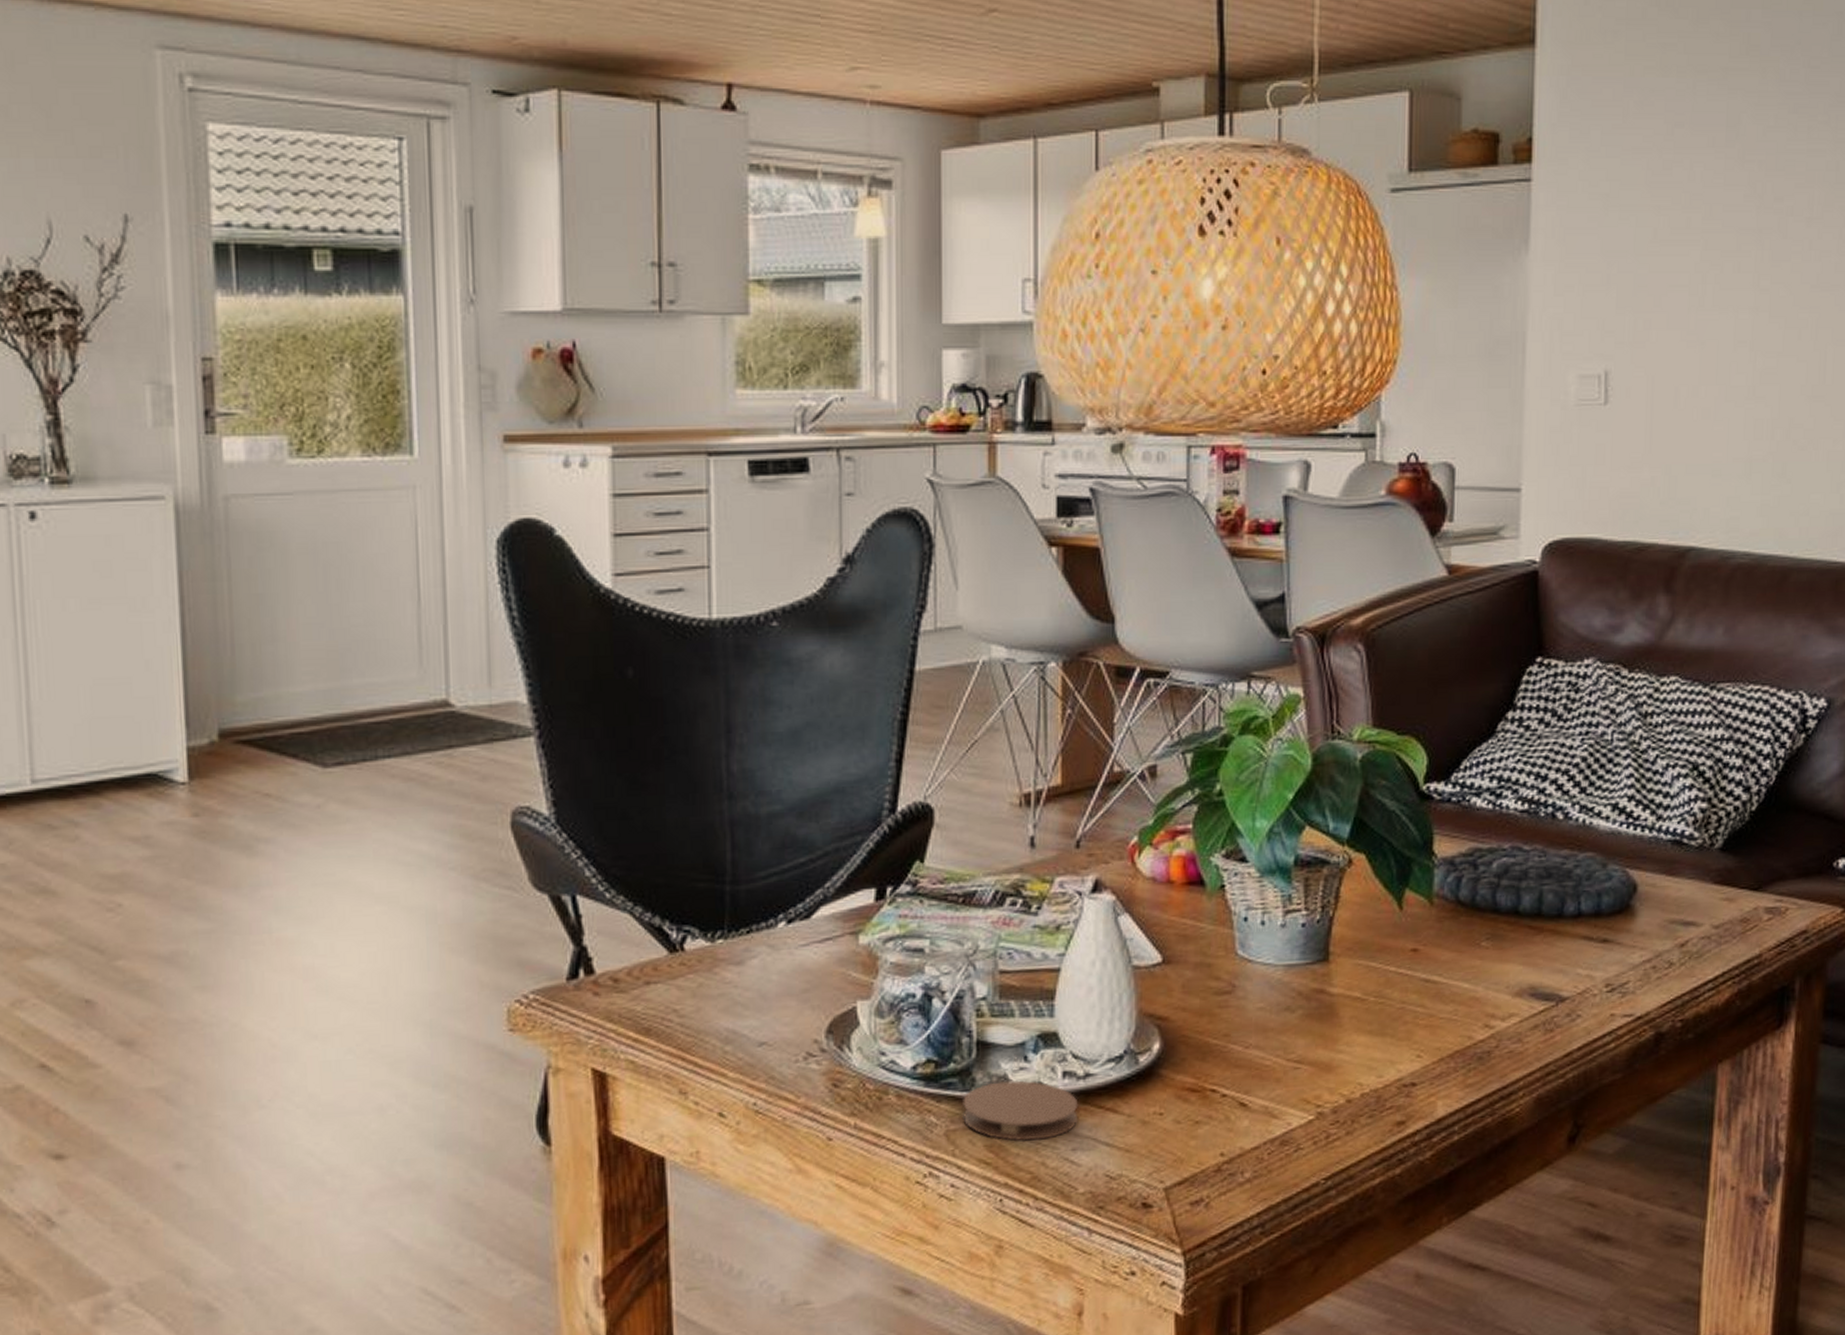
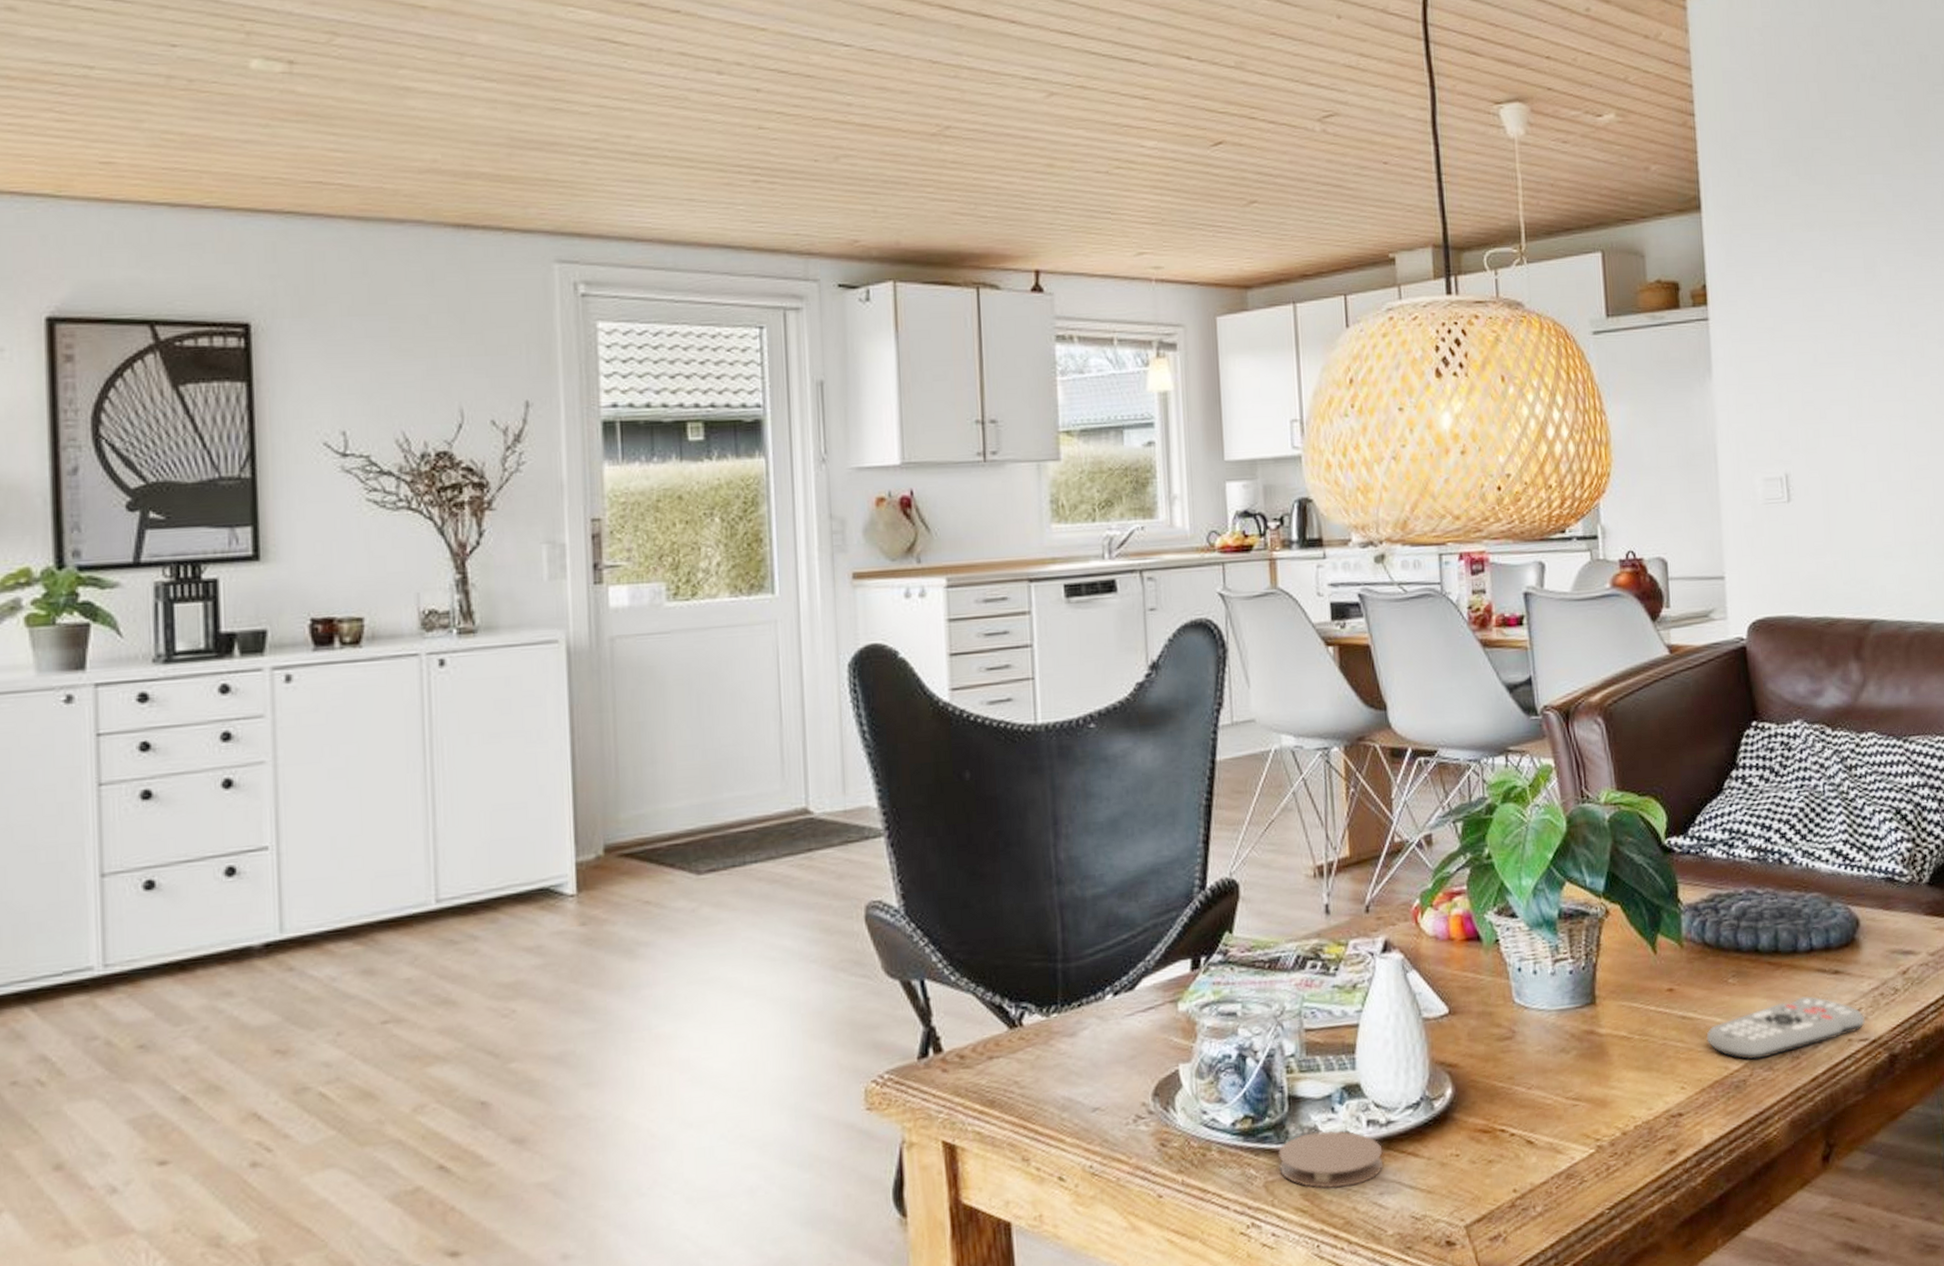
remote control: none [1450,965,1632,1030] -> present [1706,996,1865,1060]

